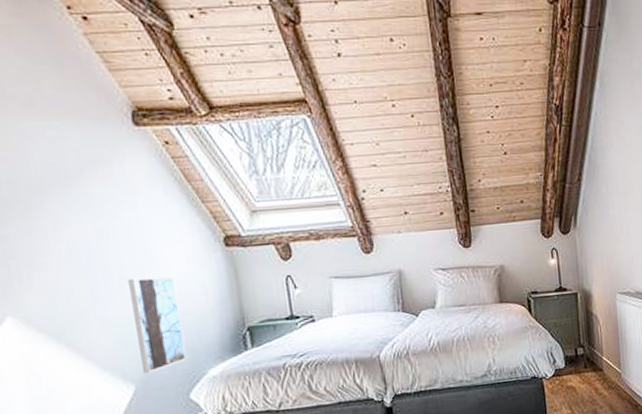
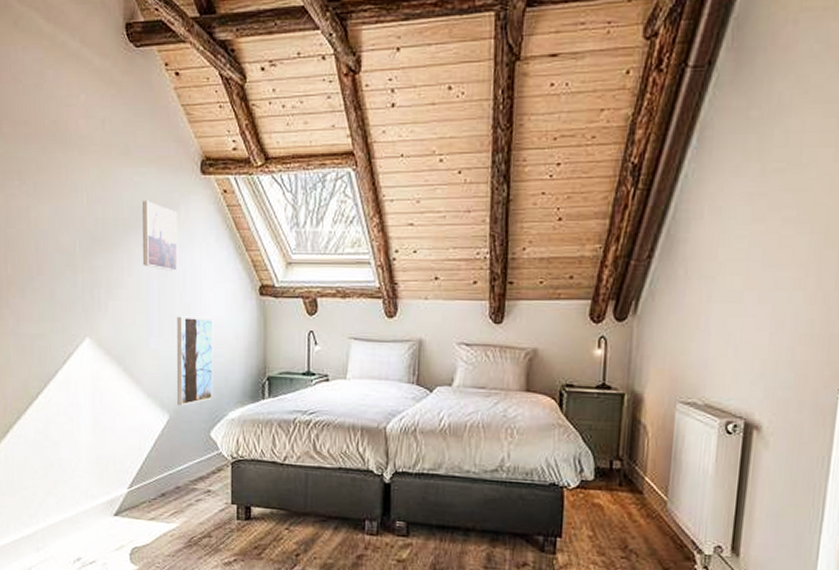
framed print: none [61,157,121,232] -> present [143,201,178,271]

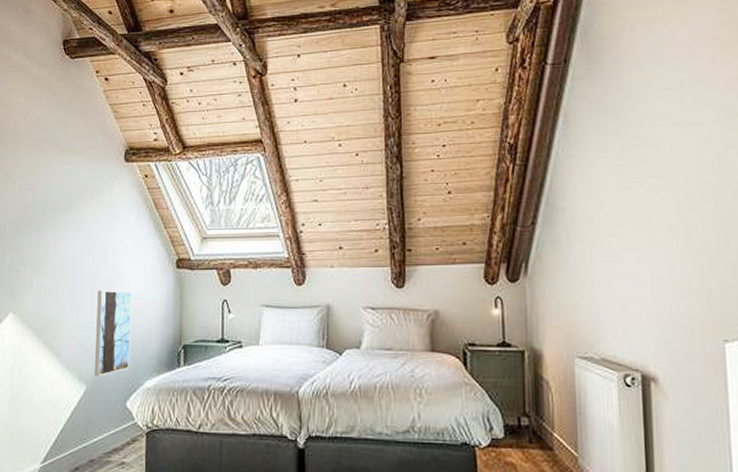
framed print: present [143,201,178,271] -> none [68,186,102,248]

